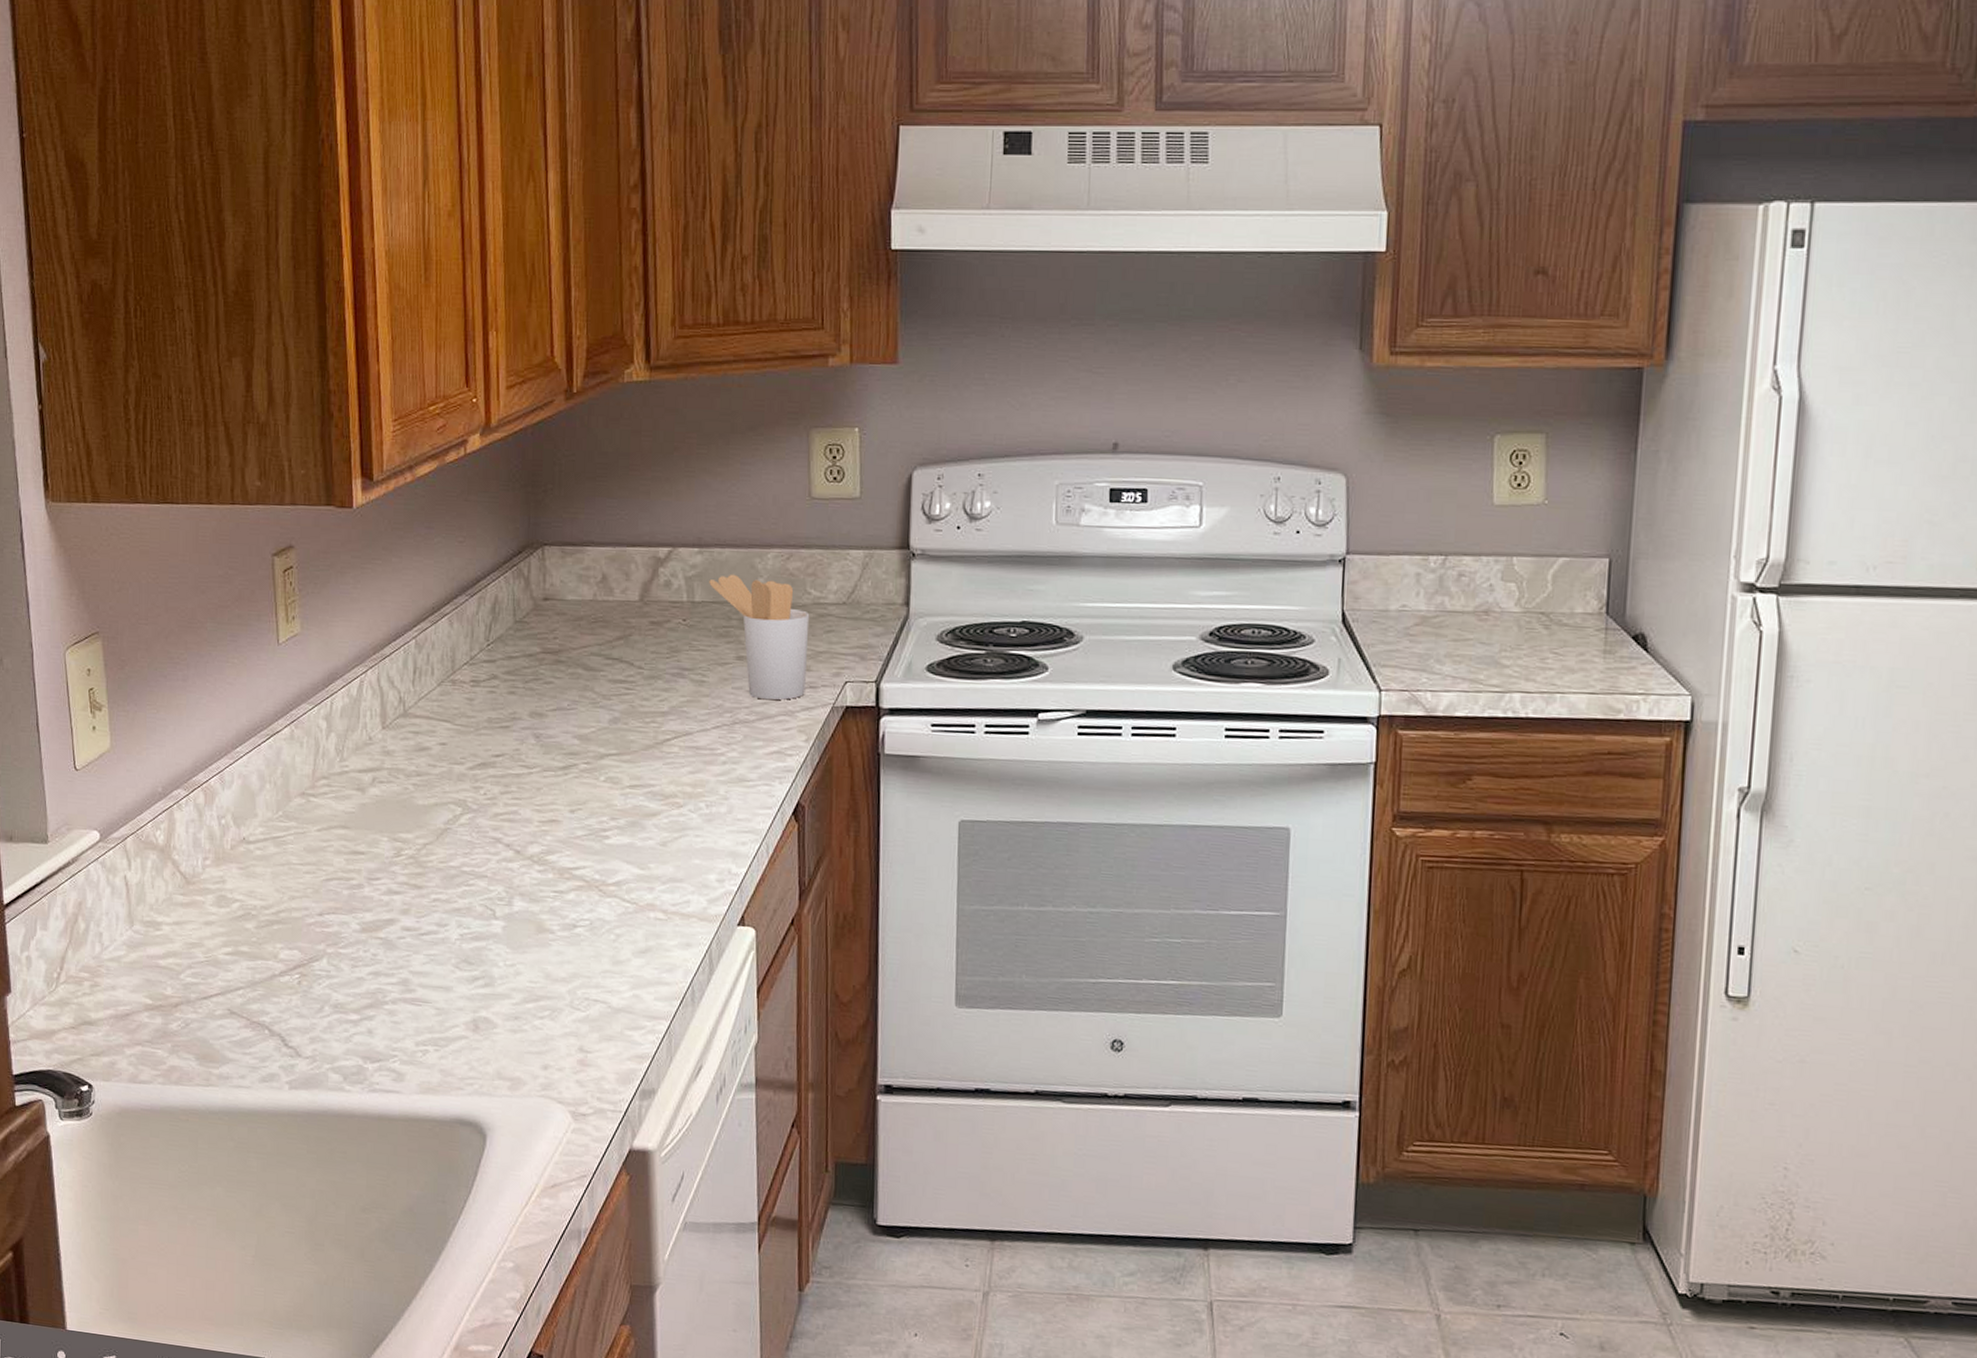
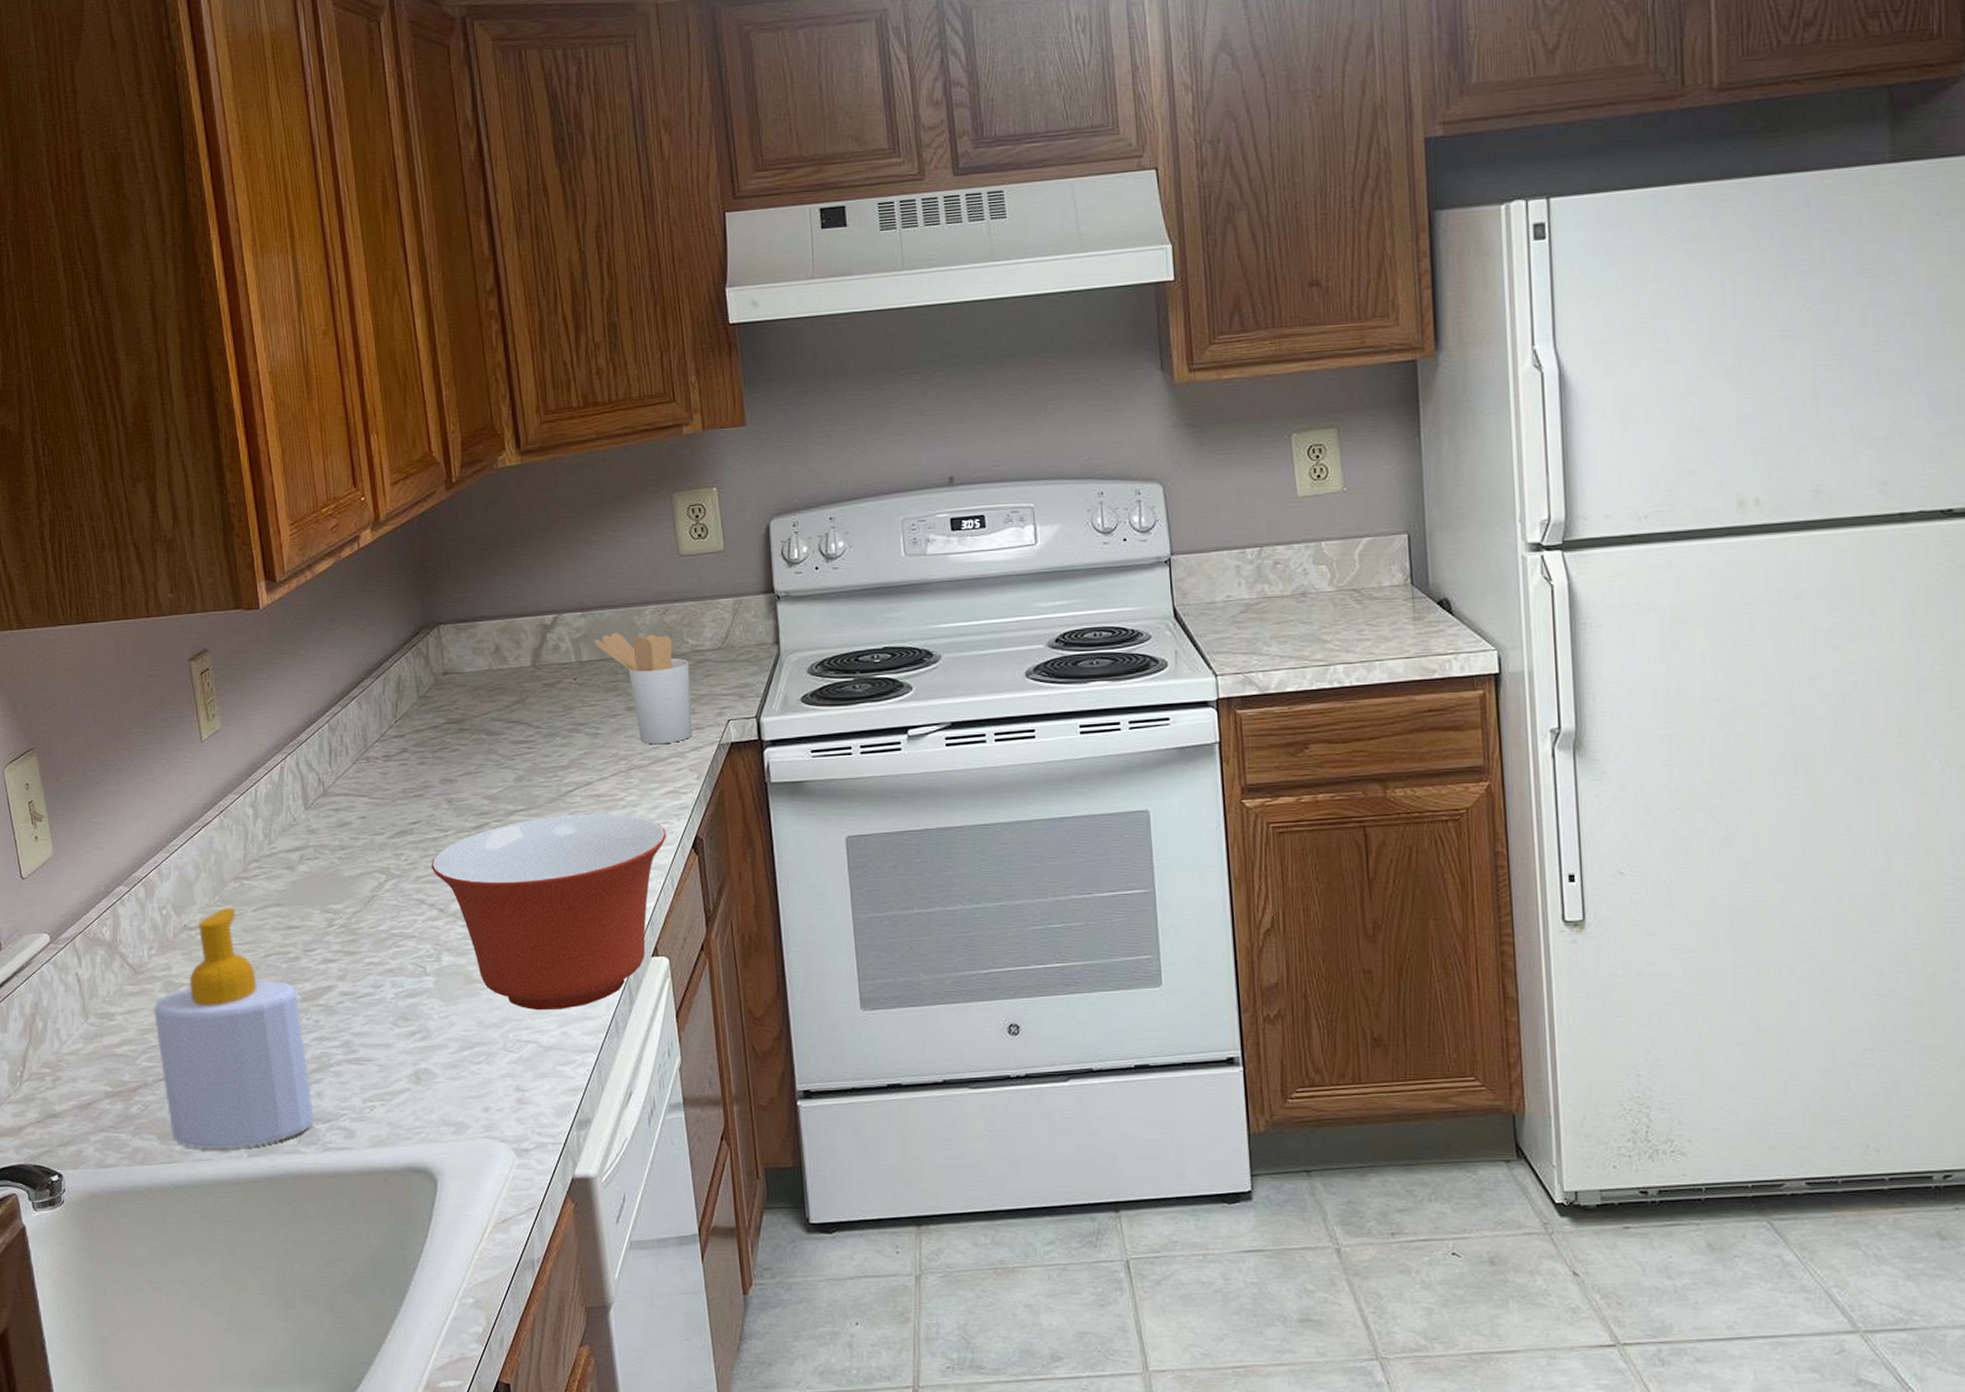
soap bottle: none [202,823,363,1079] -> present [153,907,314,1150]
mixing bowl: none [511,764,767,971] -> present [431,814,667,1010]

